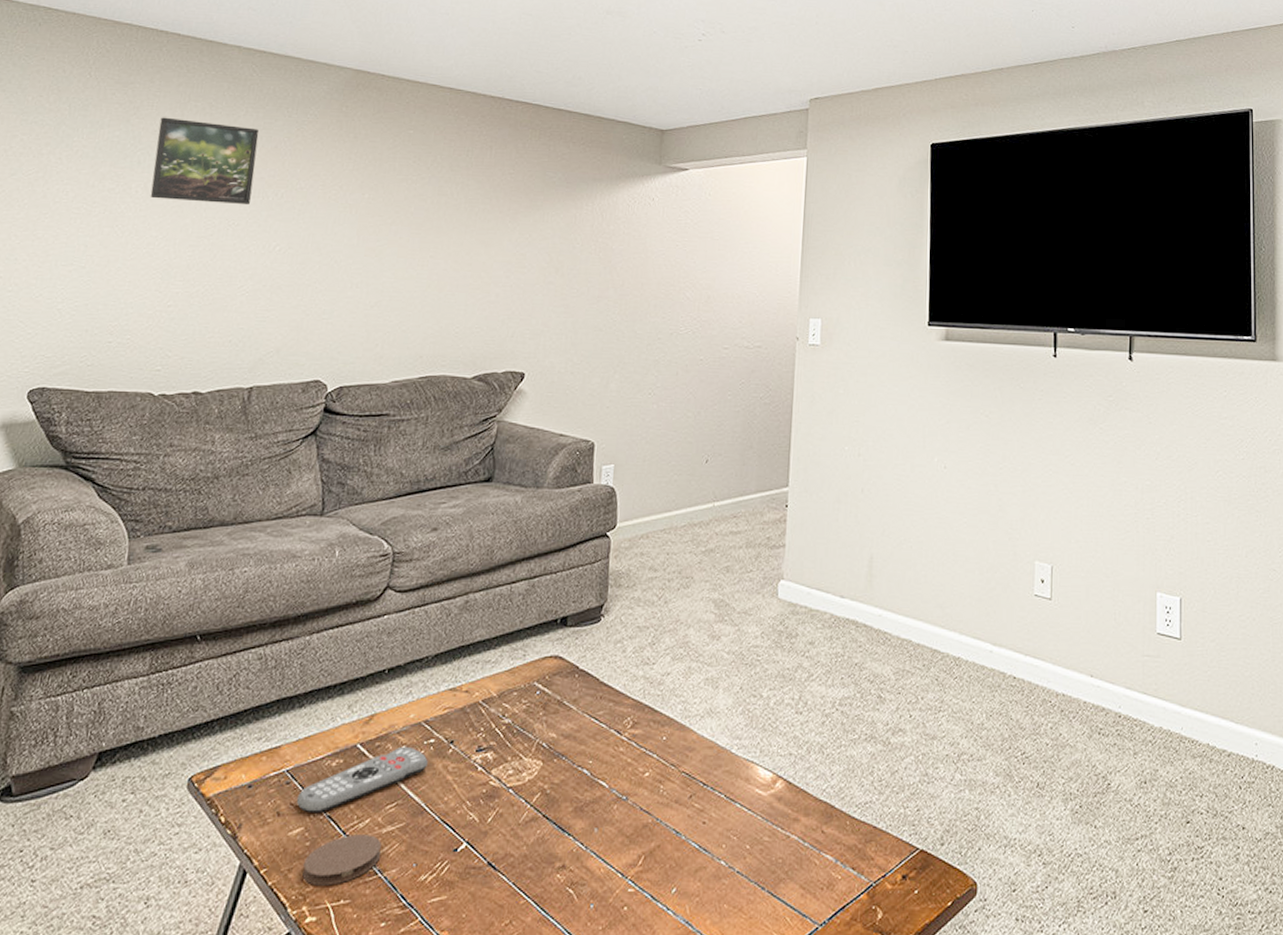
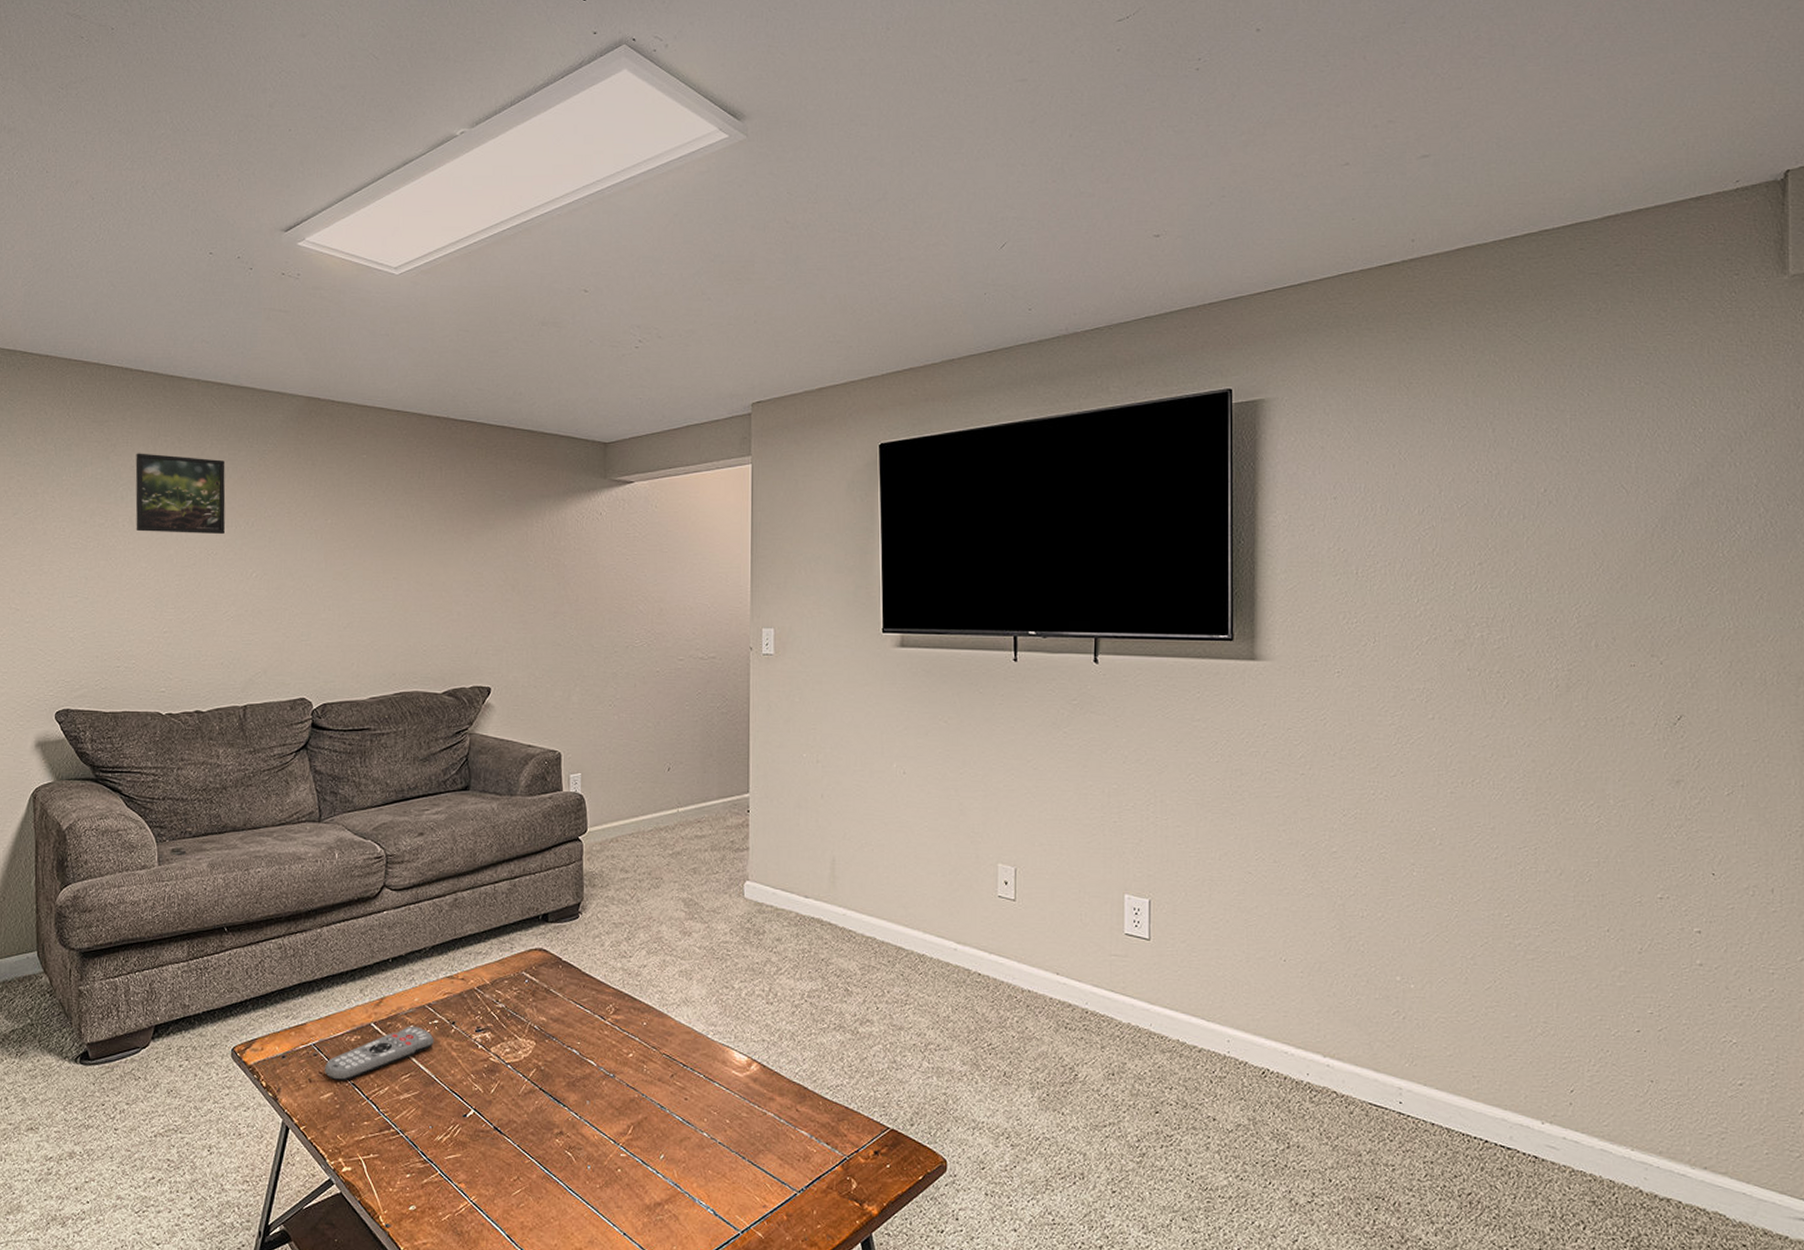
coaster: present [302,835,382,886] -> none [336,1100,400,1142]

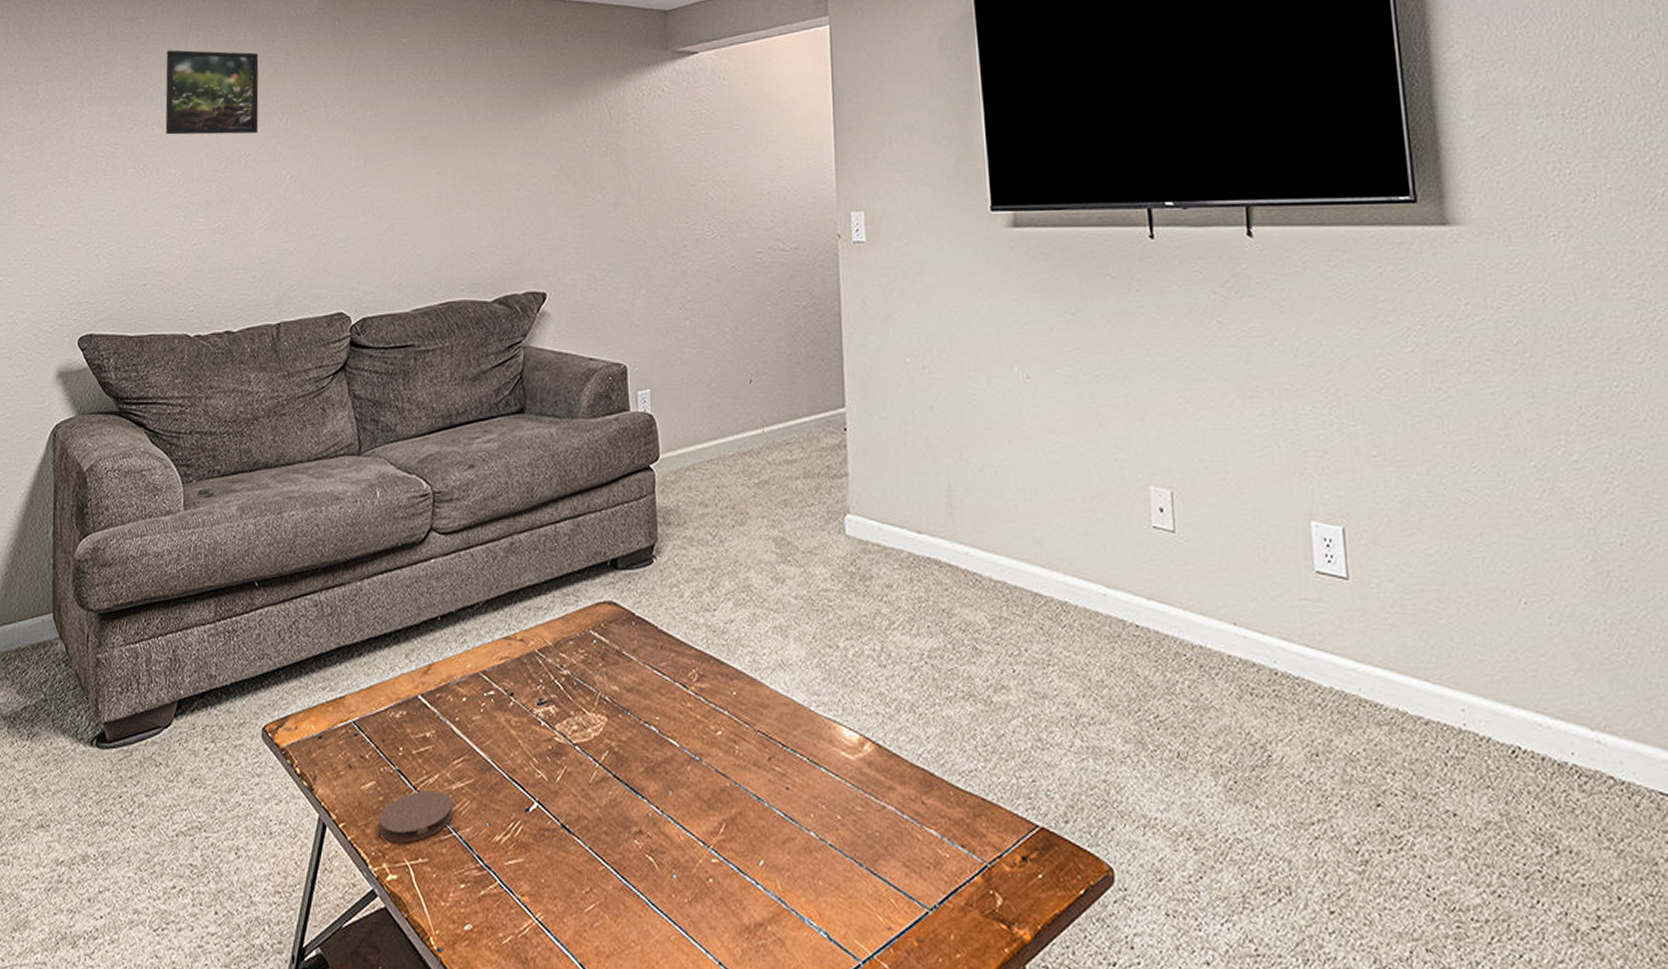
remote control: present [324,1026,434,1081] -> none [365,698,490,767]
coaster: none [336,1100,400,1142] -> present [379,790,453,843]

